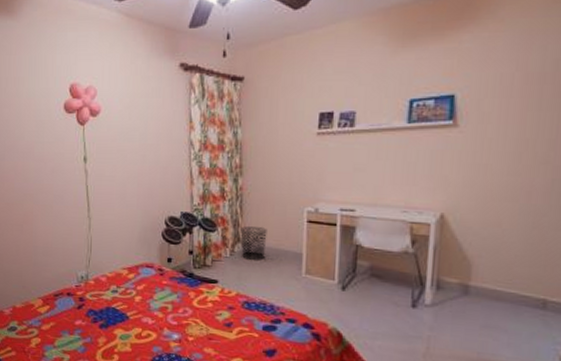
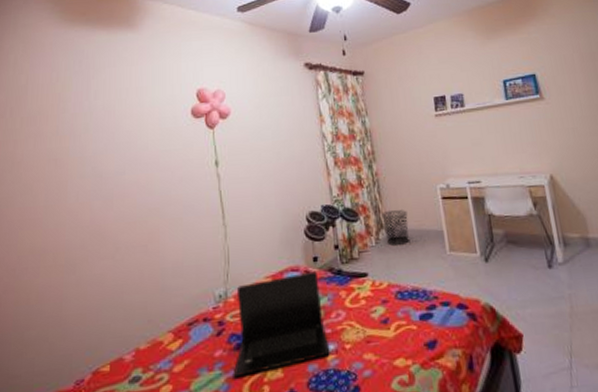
laptop: none [90,270,174,344] -> present [234,271,330,377]

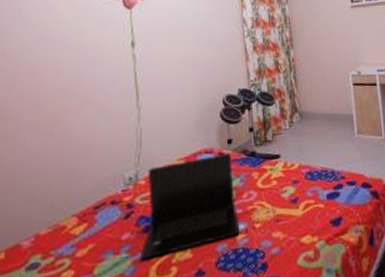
waste bin: present [382,210,410,245] -> none [296,95,322,128]

